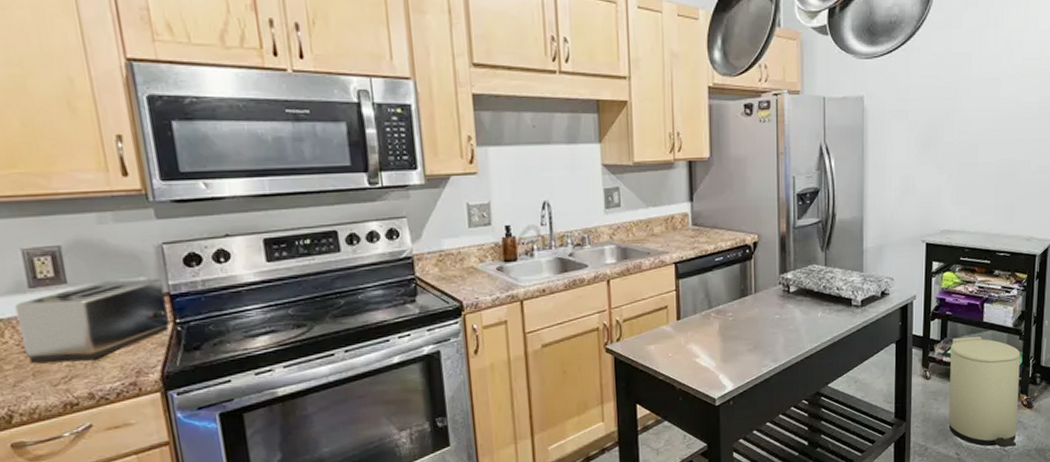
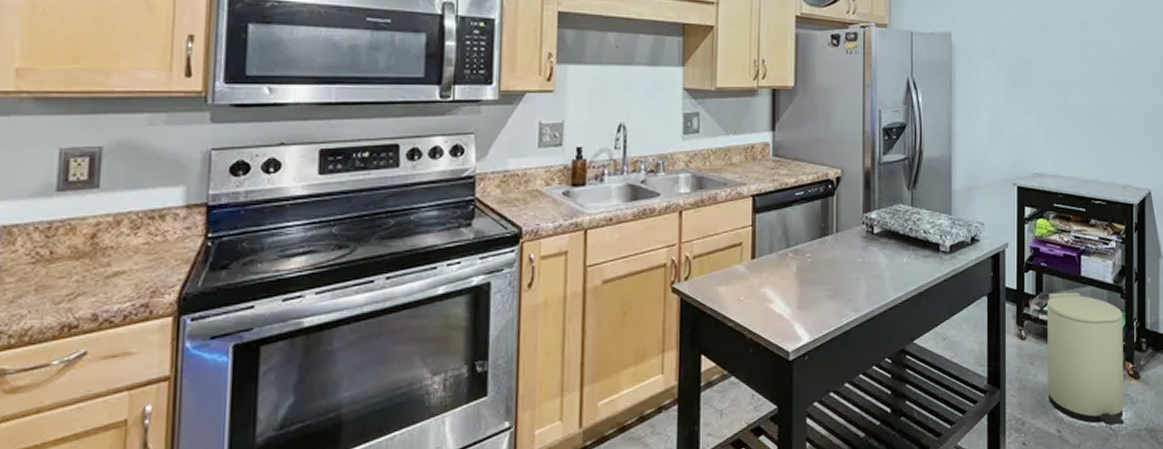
toaster: present [14,278,170,363] -> none [32,187,202,277]

